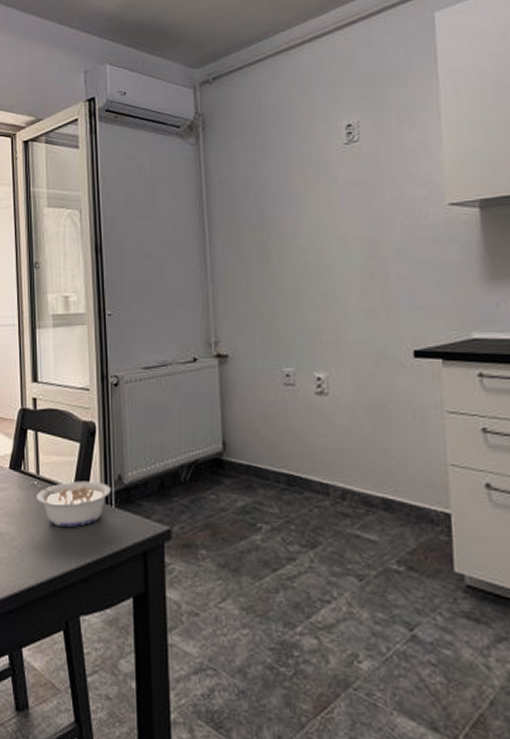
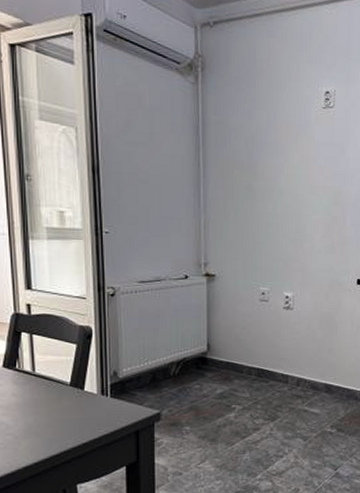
legume: present [30,481,111,527] -> none [25,376,106,415]

